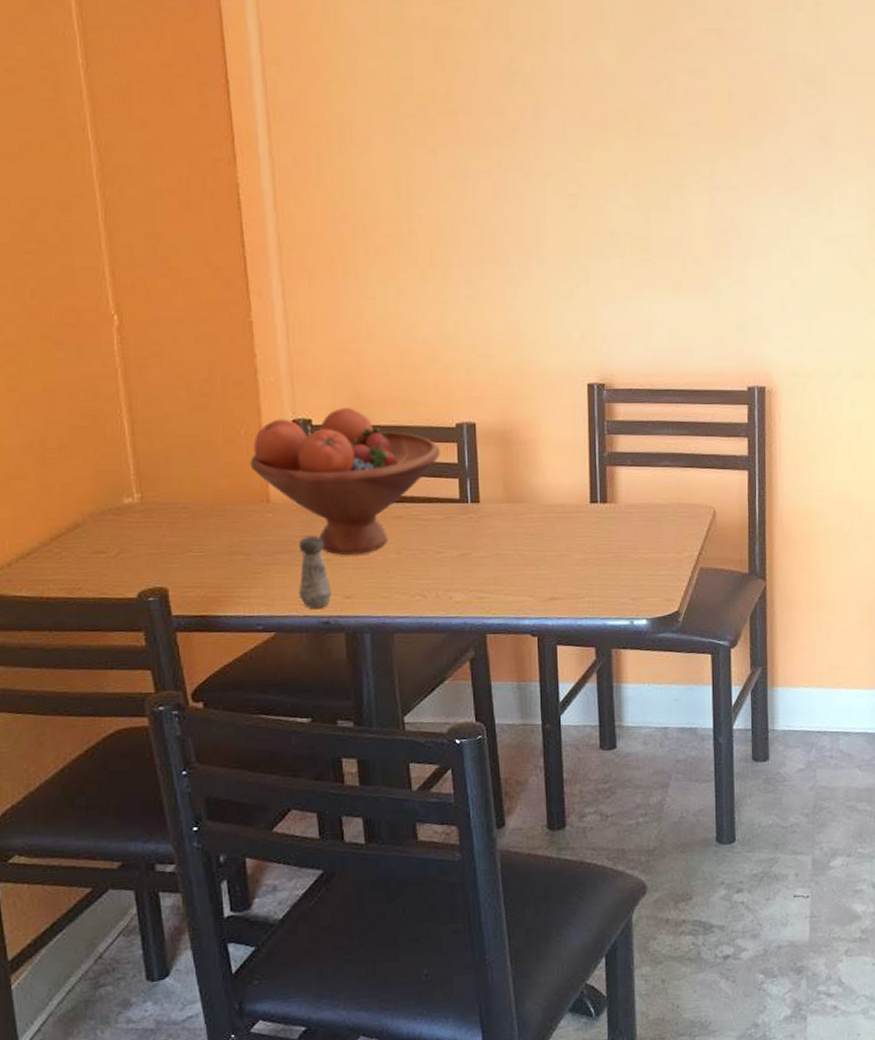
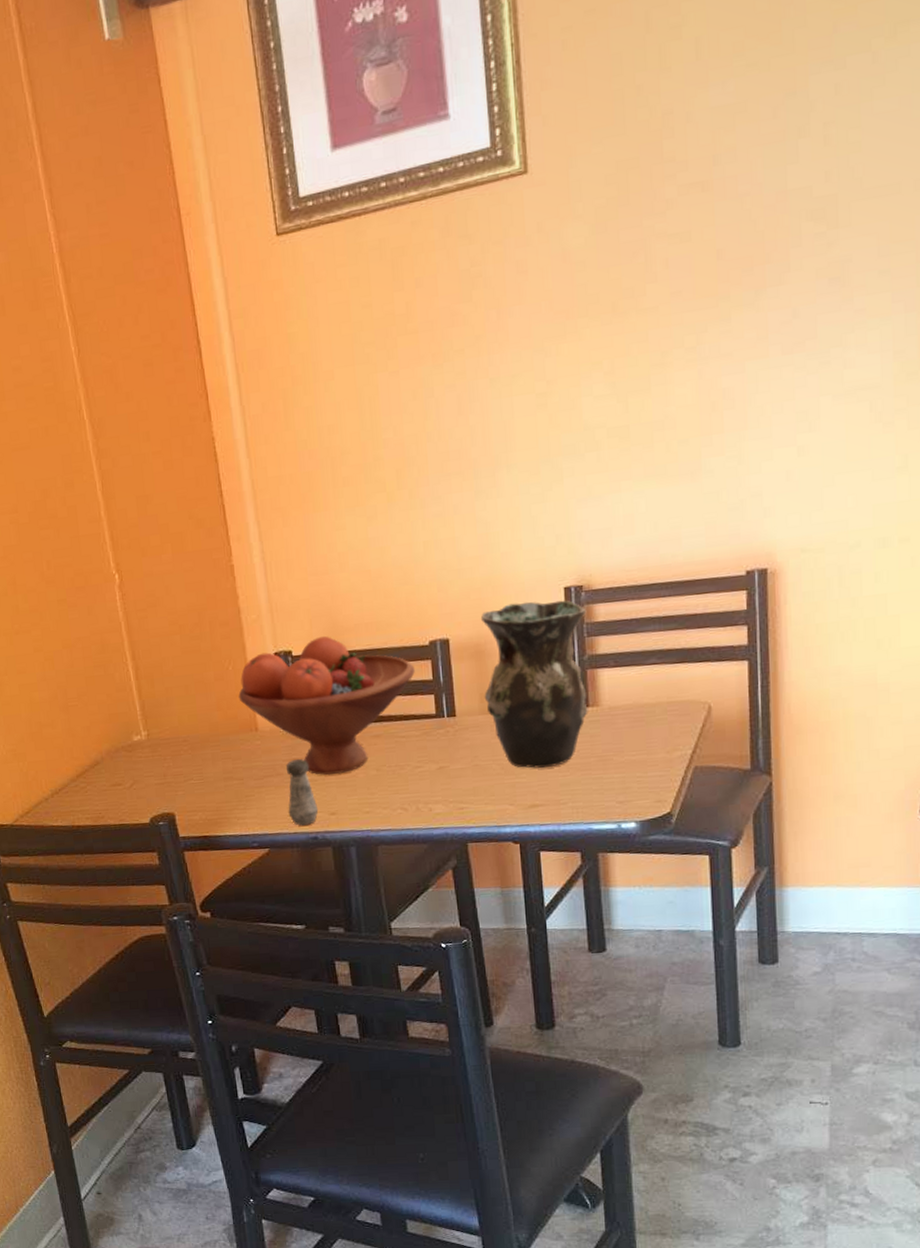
vase: none [507,394,608,561] -> present [480,600,588,769]

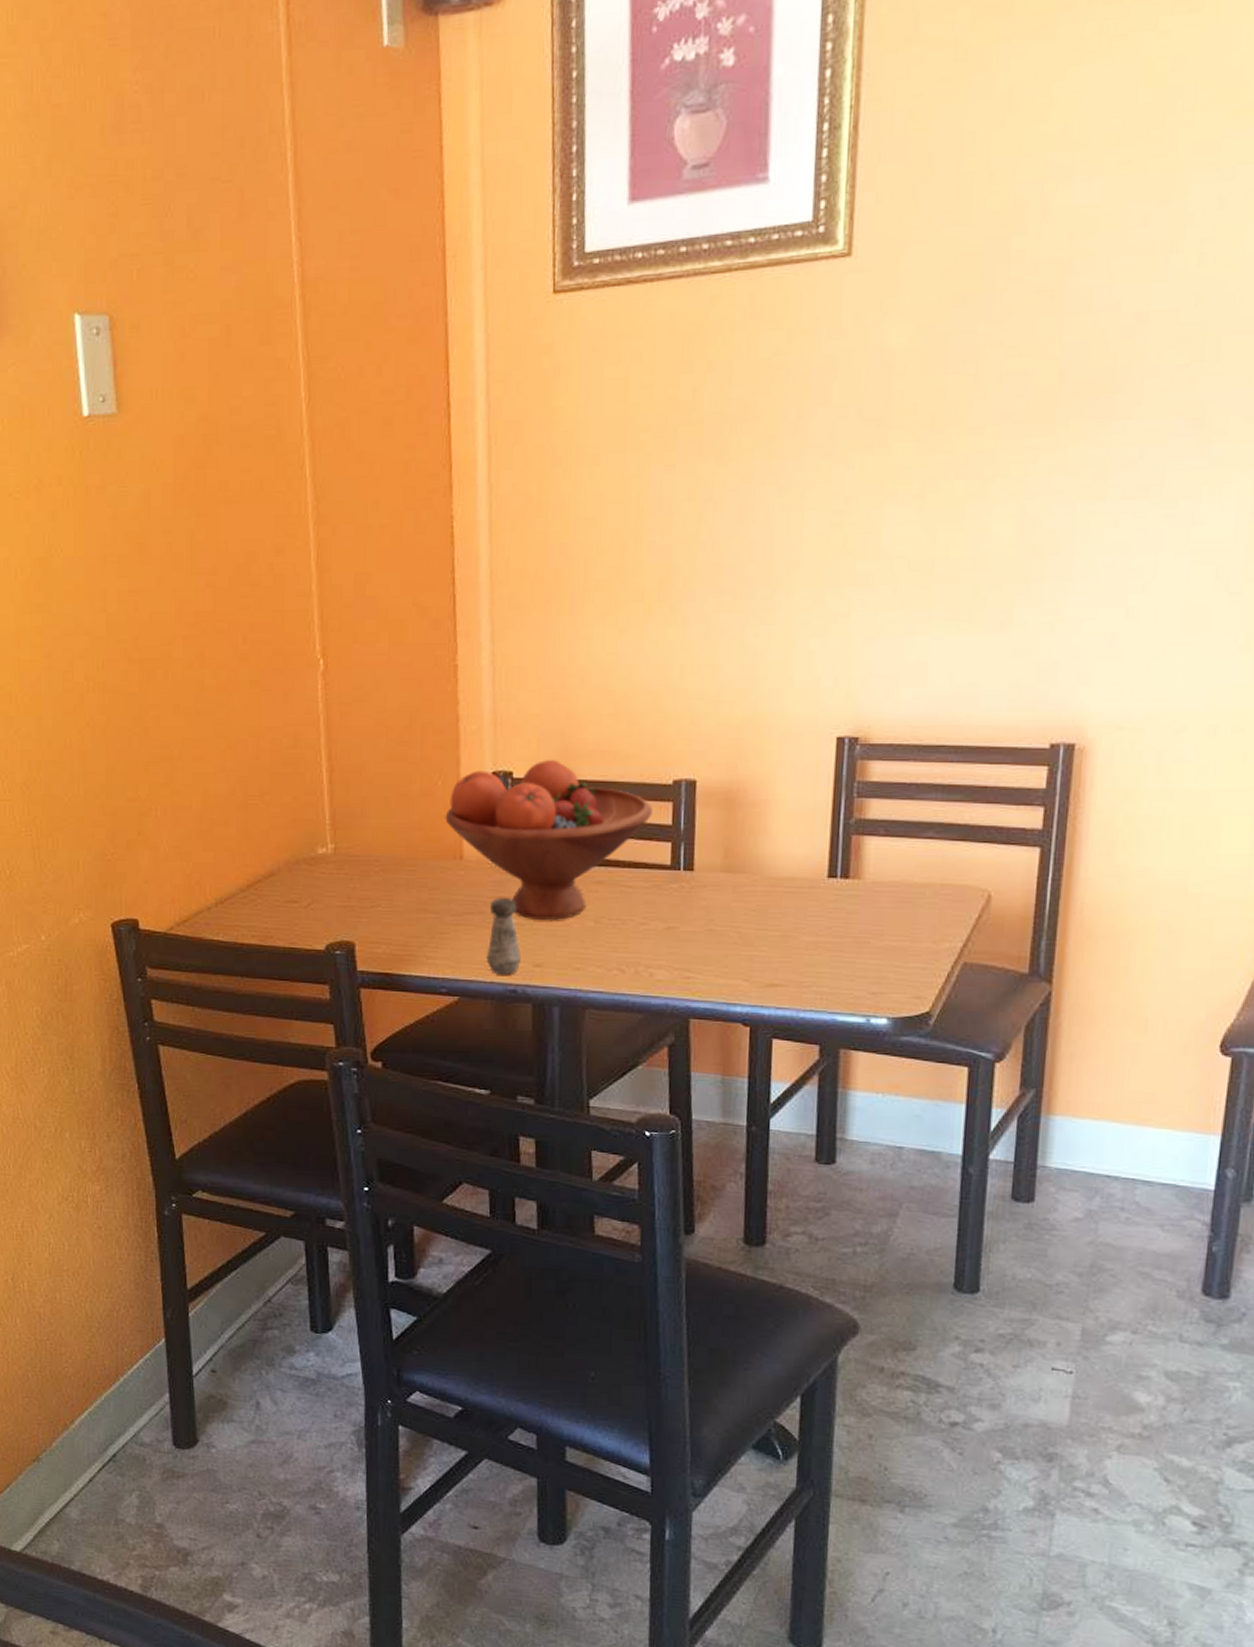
vase: present [480,600,588,769] -> none [729,748,860,944]

